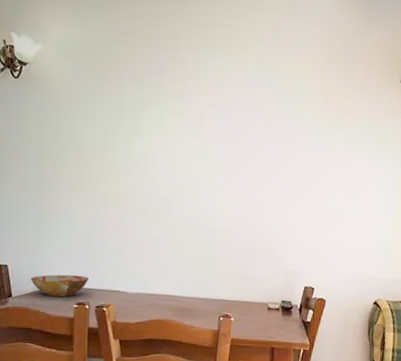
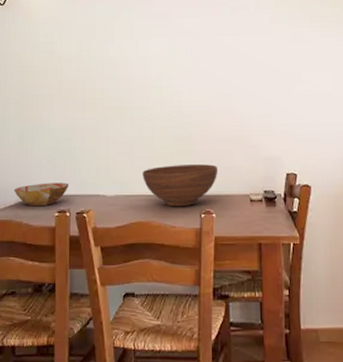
fruit bowl: none [165,269,240,309] -> present [143,164,218,207]

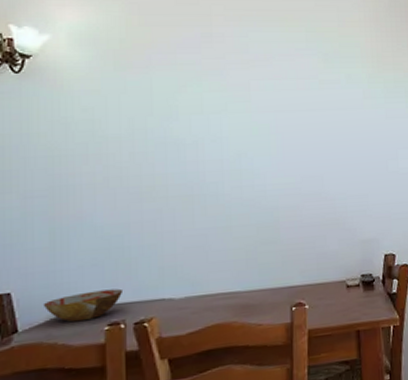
fruit bowl: present [143,164,218,207] -> none [220,252,310,303]

